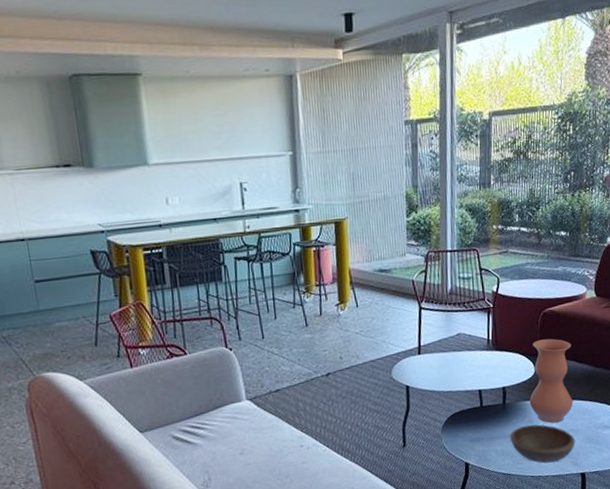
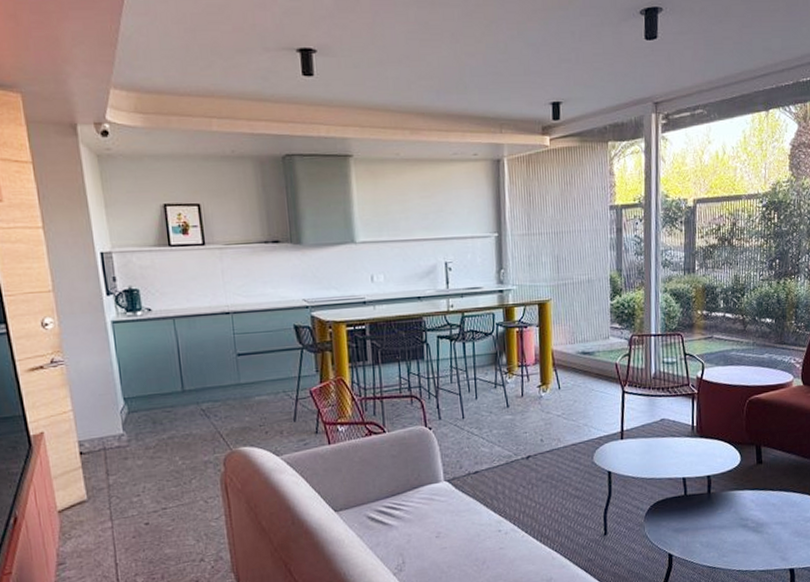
bowl: present [509,424,576,464] -> none [715,515,784,558]
vase: present [529,338,572,423] -> none [735,427,780,515]

